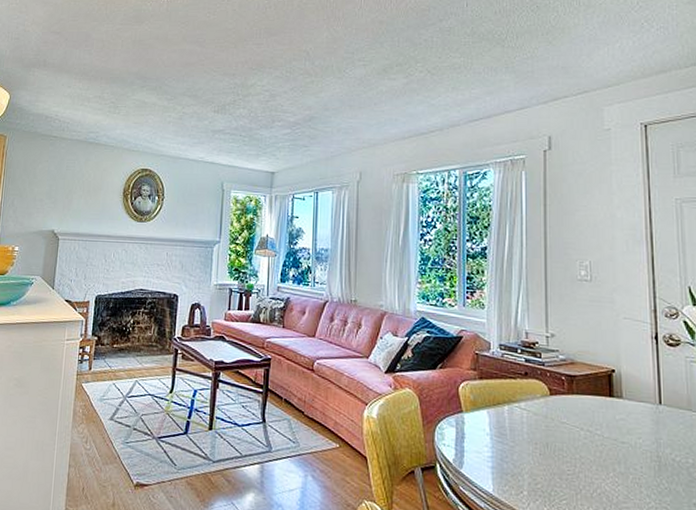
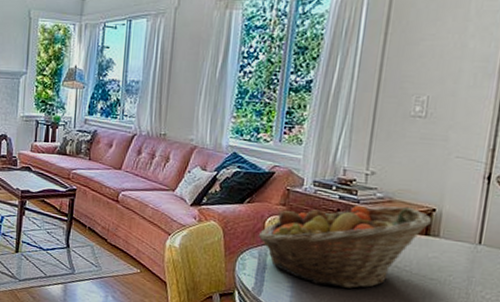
fruit basket: none [453,367,614,456] -> present [258,205,432,289]

